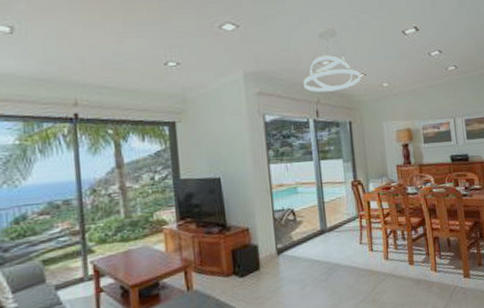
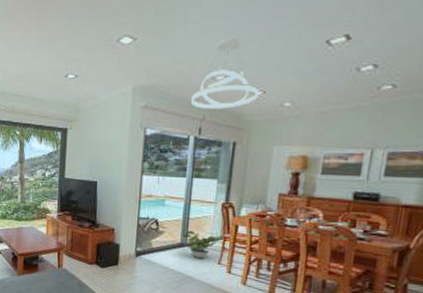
potted plant: none [321,214,354,243] -> present [182,230,217,259]

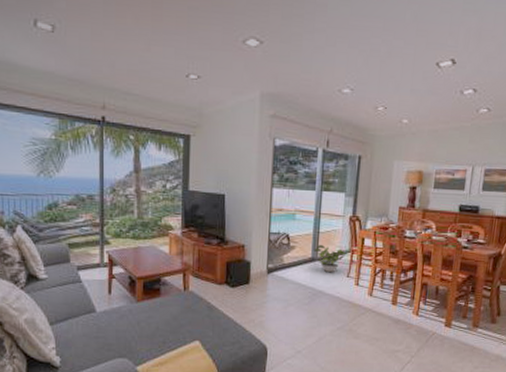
pendant light: present [191,38,259,109] -> none [319,51,380,122]

